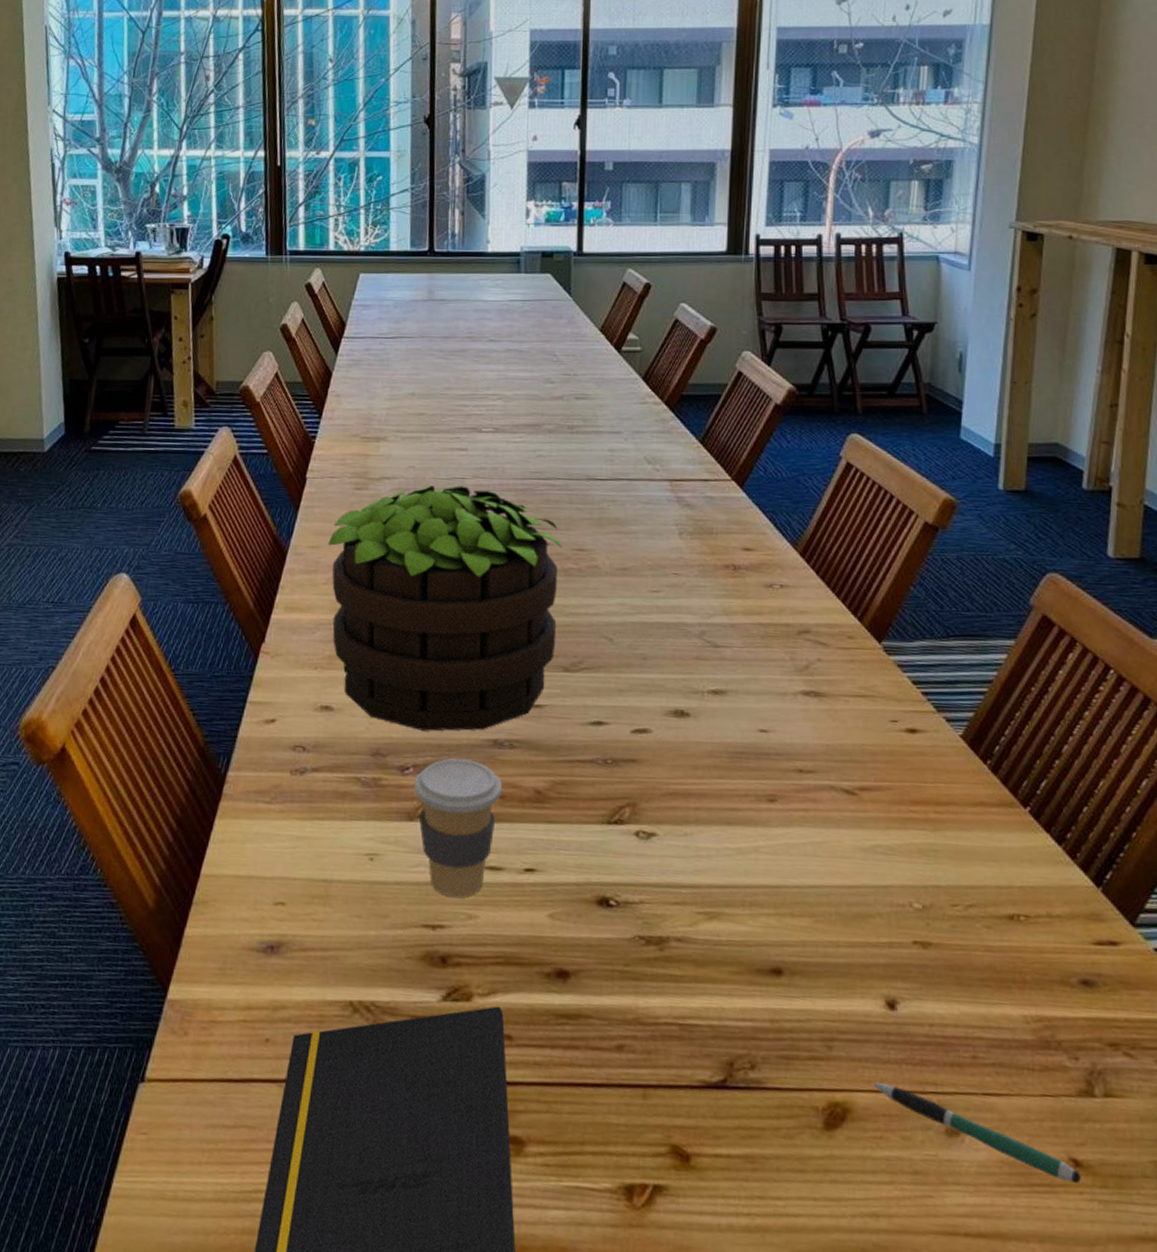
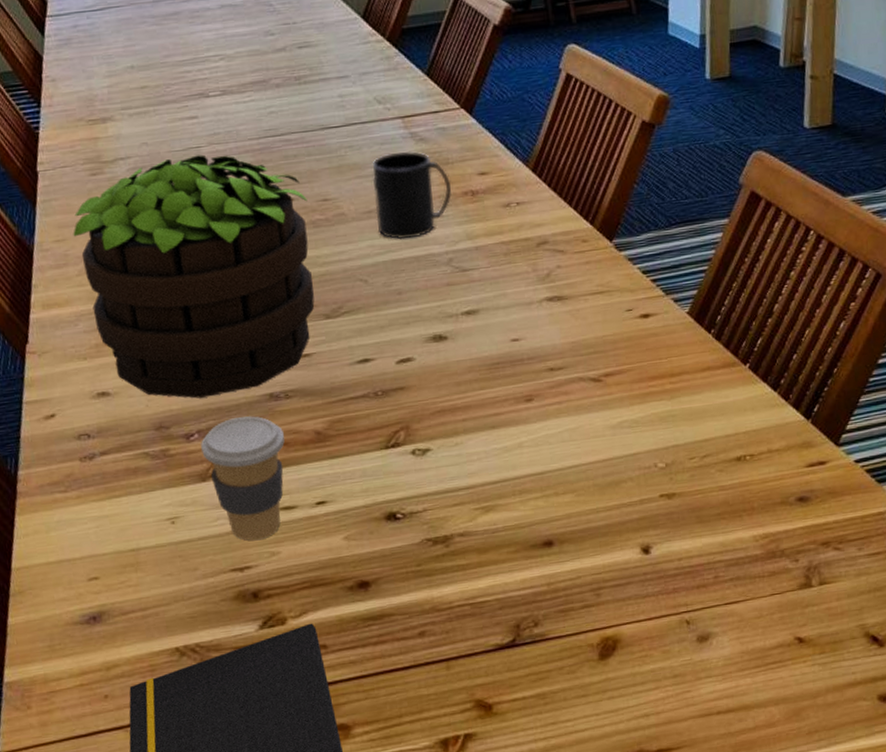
mug: none [630,514,713,603] -> present [372,151,452,240]
pen: present [875,1081,1081,1184] -> none [637,613,804,656]

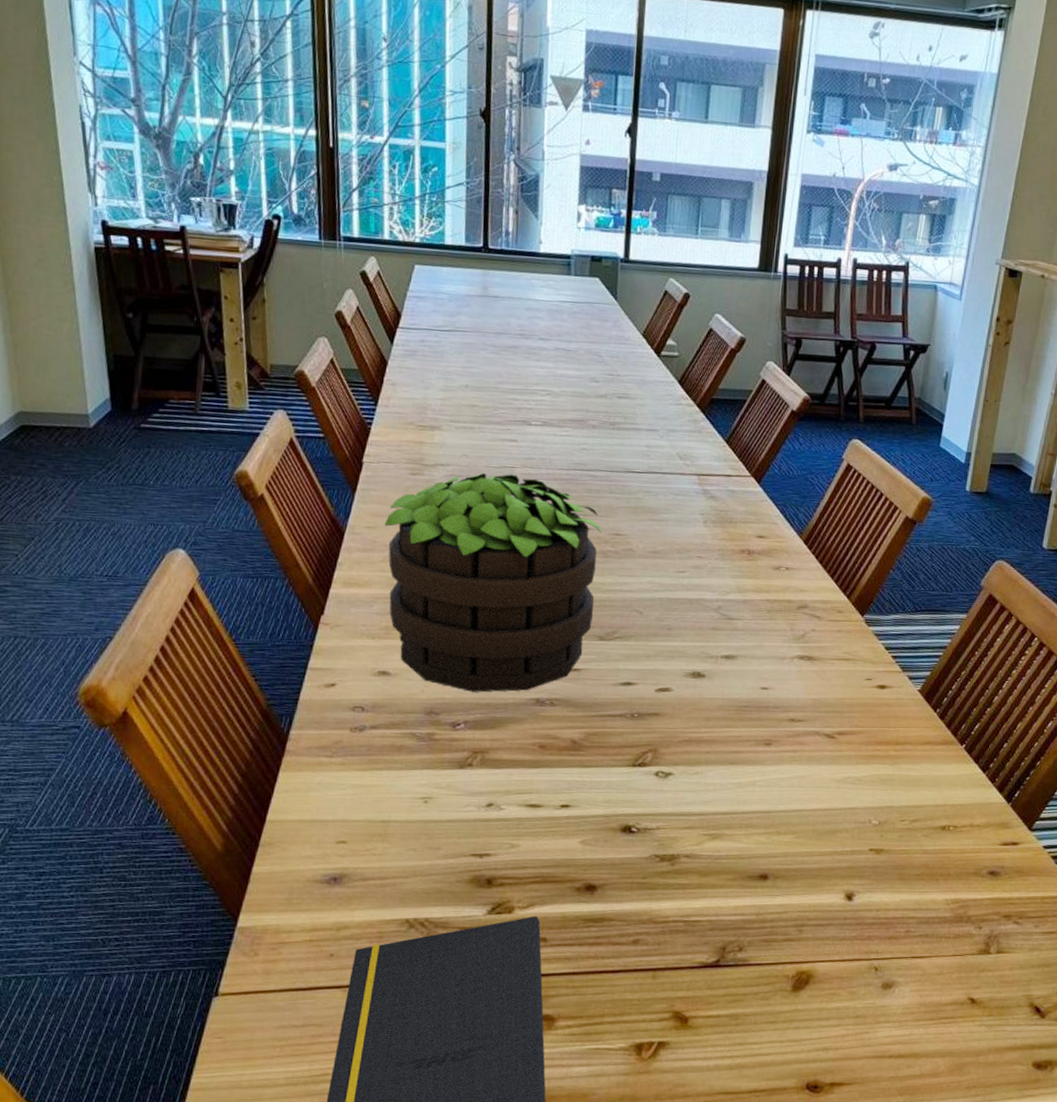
coffee cup: present [201,416,285,541] -> none [465,715,543,831]
mug: present [372,151,452,240] -> none [660,504,732,582]

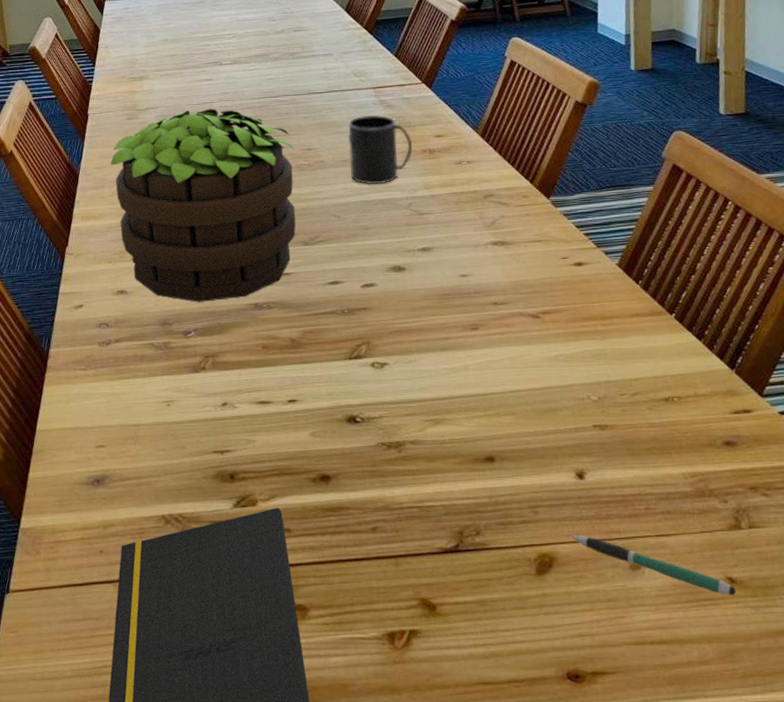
mug: none [660,504,732,582] -> present [348,115,413,185]
pen: none [832,954,975,1015] -> present [572,535,736,596]

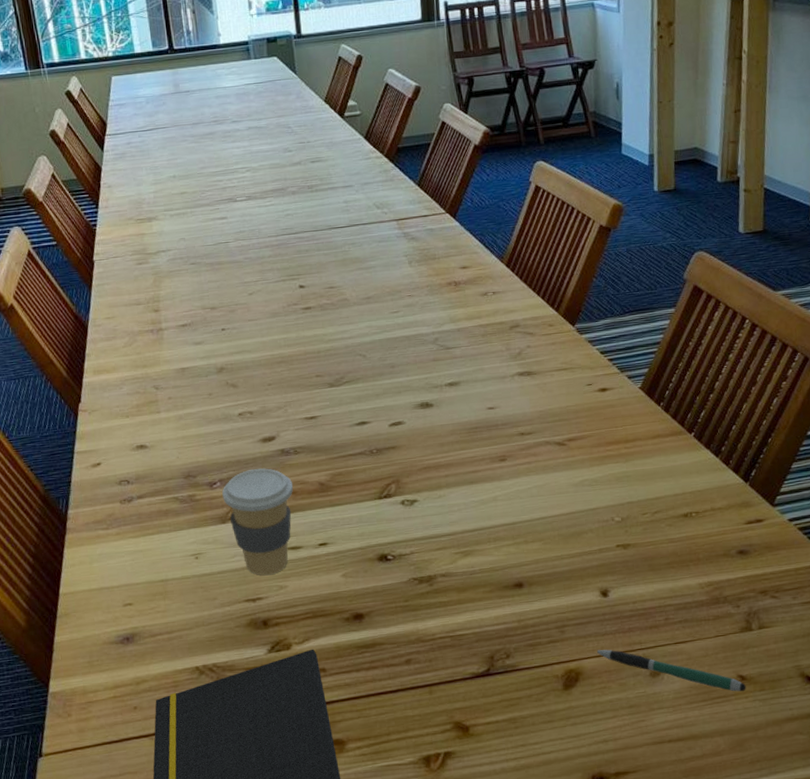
potted plant: present [110,108,296,302] -> none [121,248,321,452]
coffee cup: none [196,321,265,428] -> present [222,468,293,576]
mug: present [348,115,413,185] -> none [371,248,438,322]

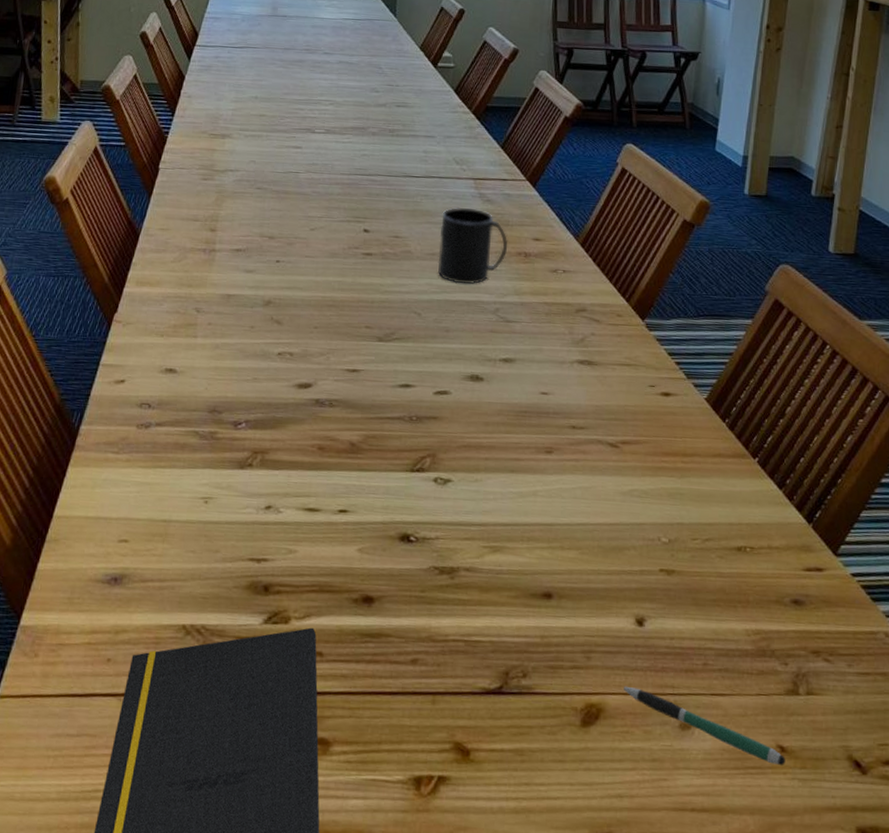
coffee cup: present [222,468,293,576] -> none [245,415,322,535]
mug: none [371,248,438,322] -> present [438,208,508,284]

